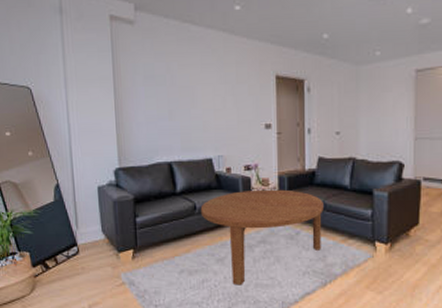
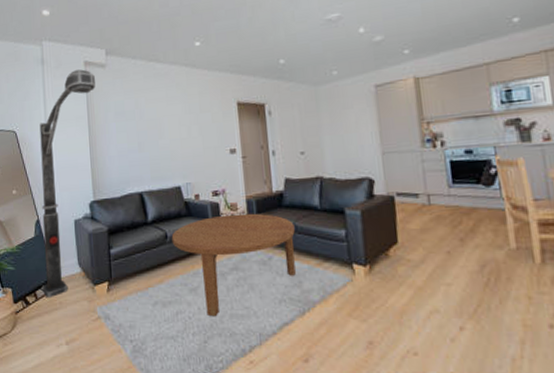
floor lamp: none [58,24,122,264] -> present [39,69,95,299]

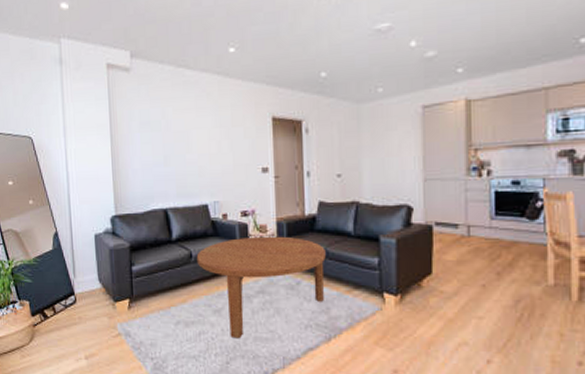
floor lamp: present [39,69,95,299] -> none [57,72,119,313]

